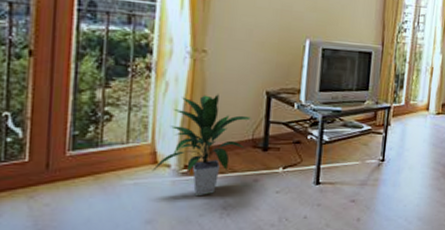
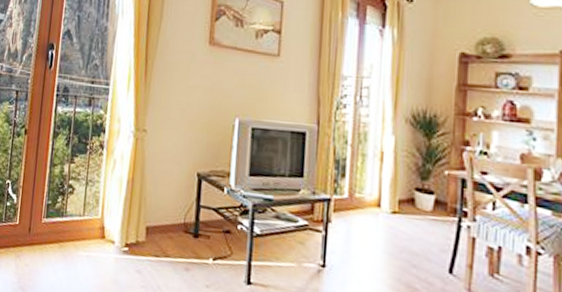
indoor plant: present [152,94,252,197] -> none [100,173,184,278]

